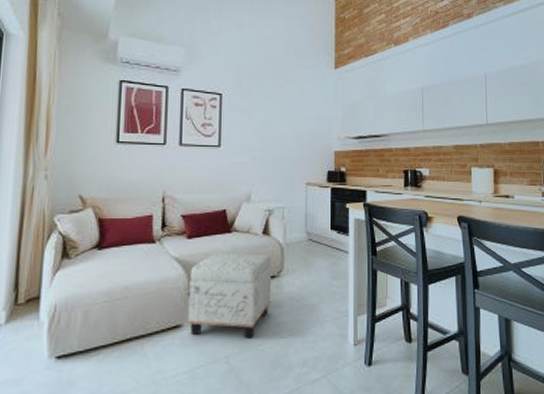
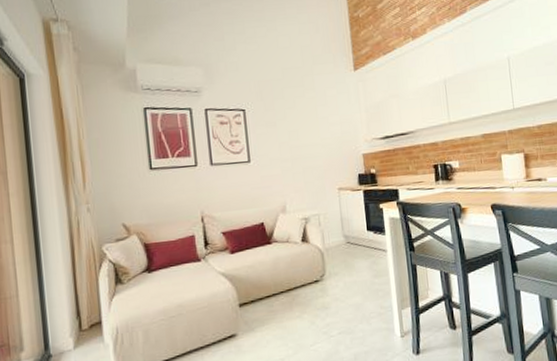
ottoman: present [188,253,272,339] -> none [237,260,318,342]

